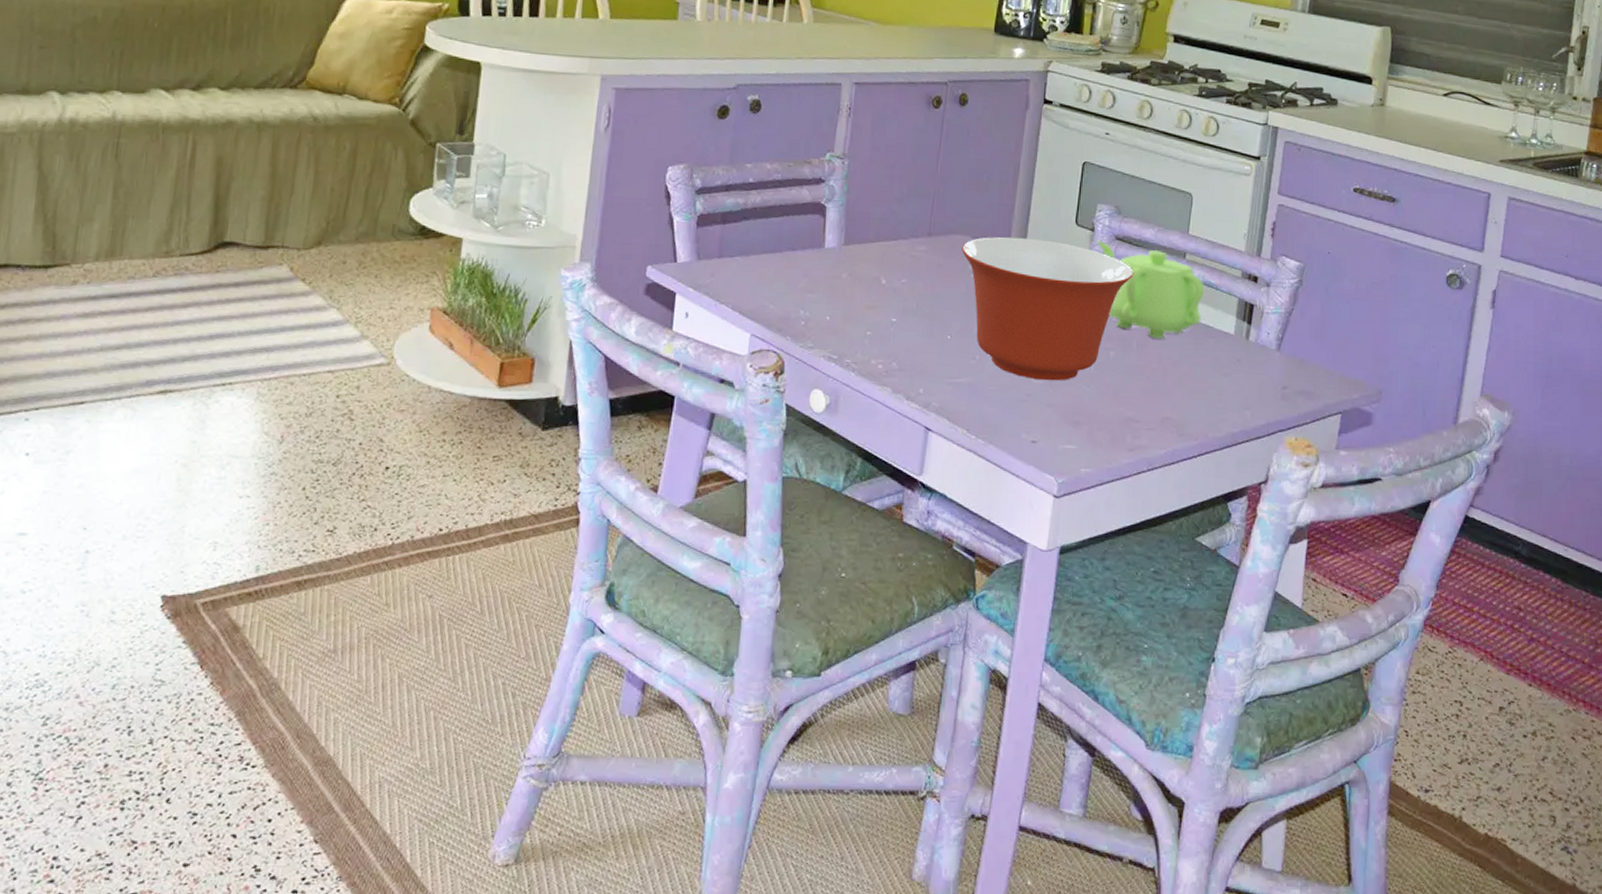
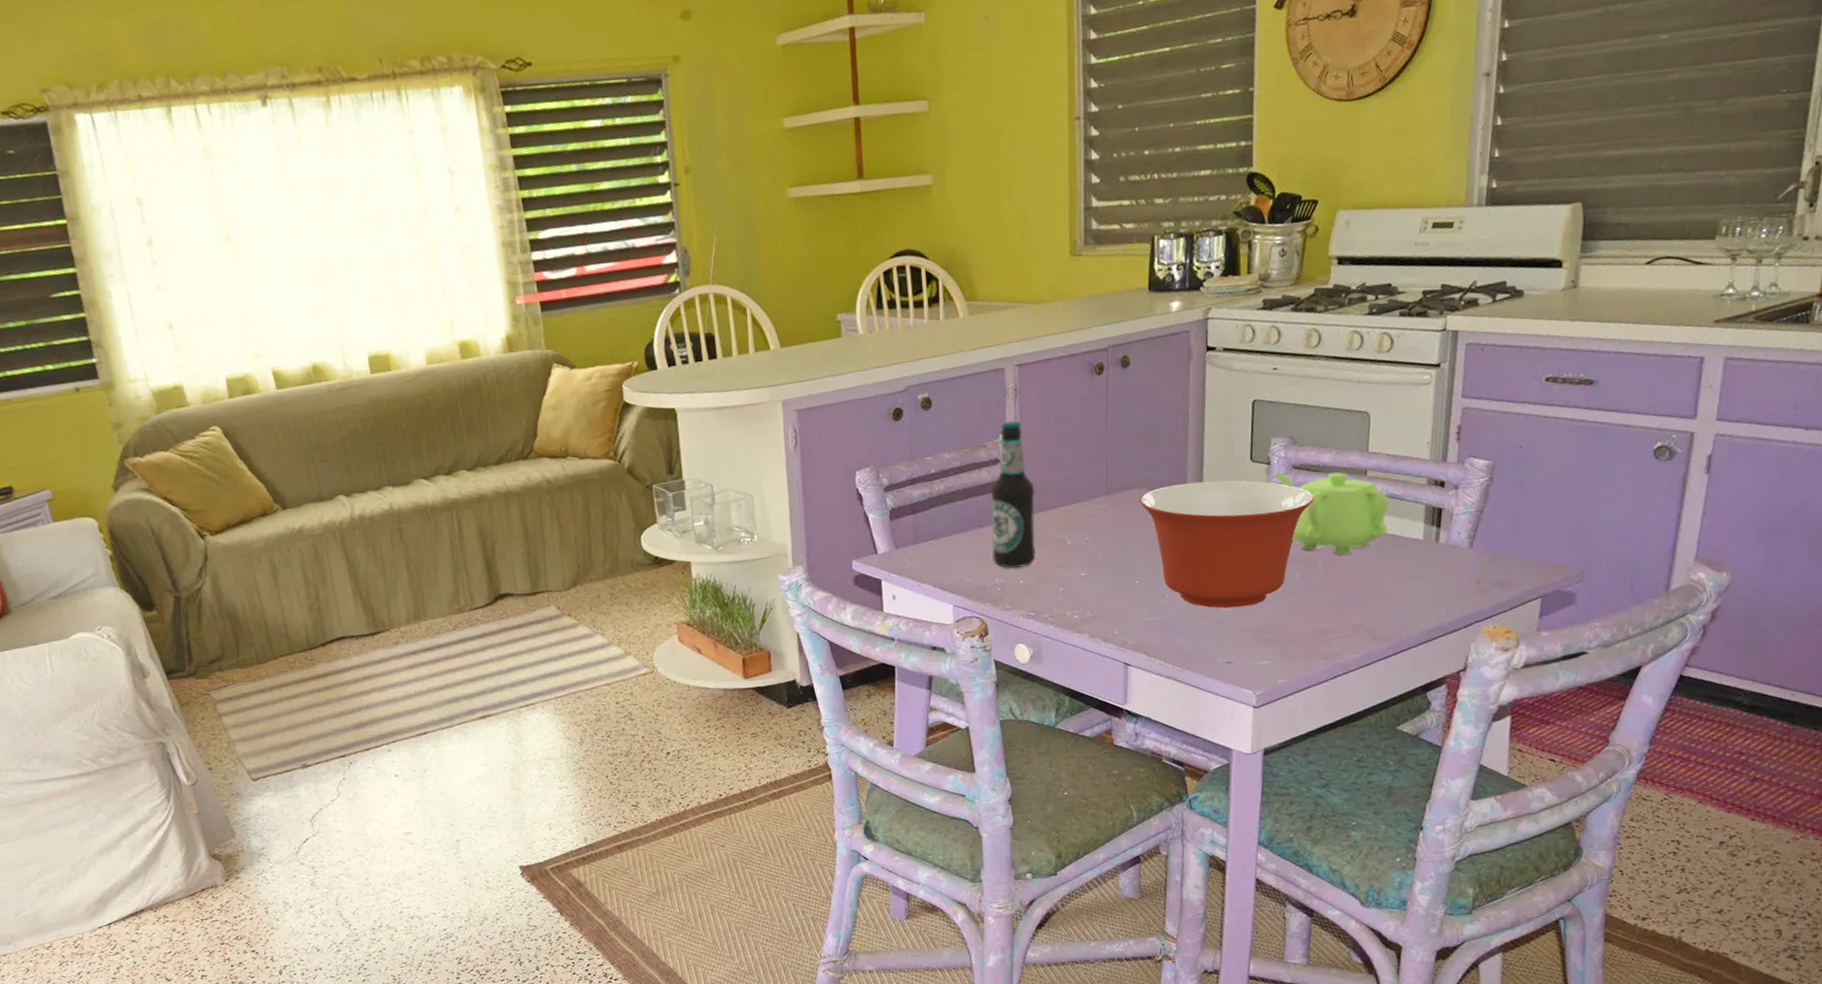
bottle: none [801,139,856,302] -> present [990,420,1036,568]

